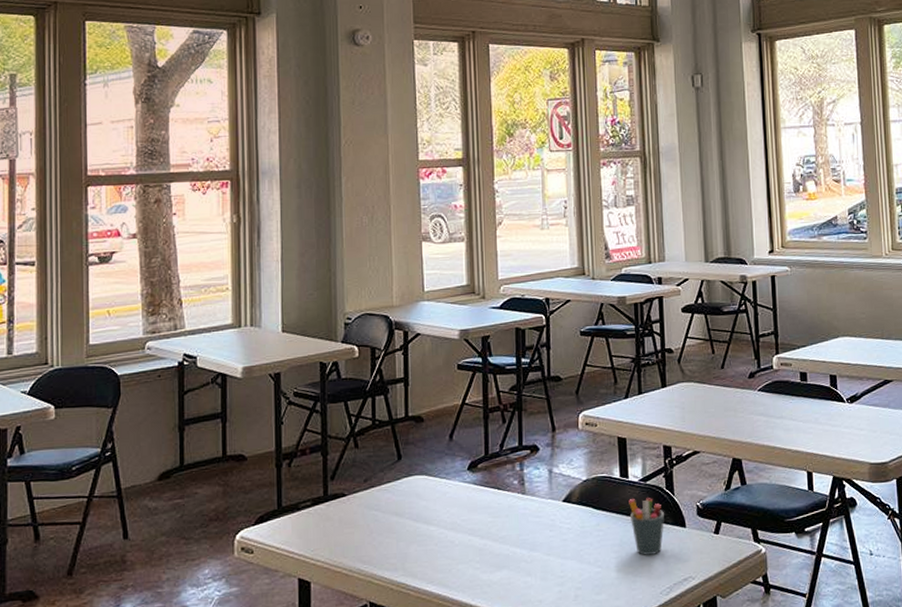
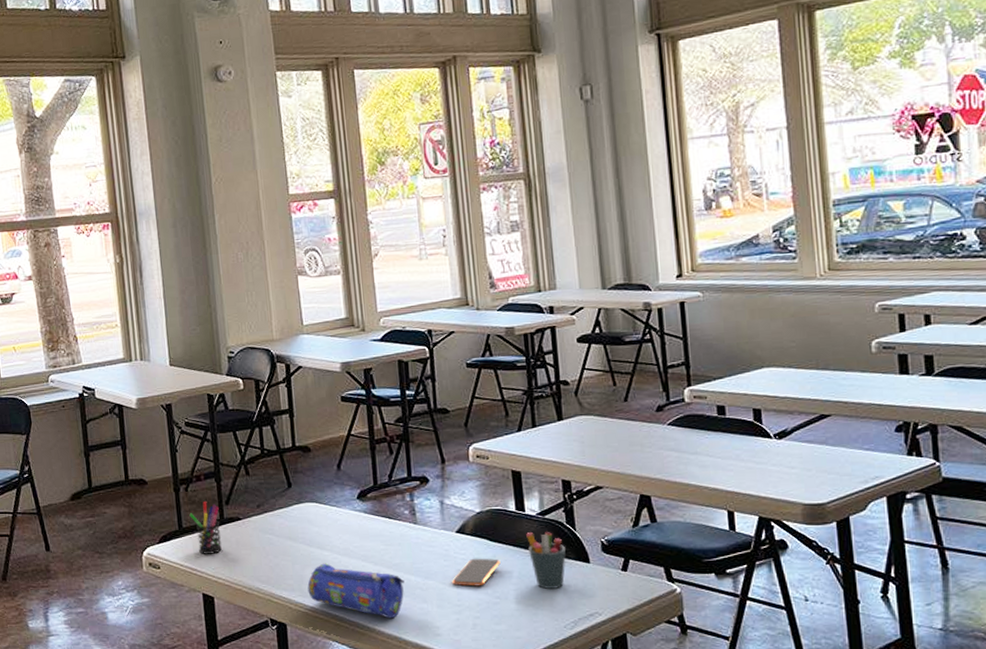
pen holder: none [290,477,324,535] -> present [189,502,223,554]
pencil case: none [411,539,510,595] -> present [307,563,404,619]
smartphone: none [556,526,604,557] -> present [452,558,501,587]

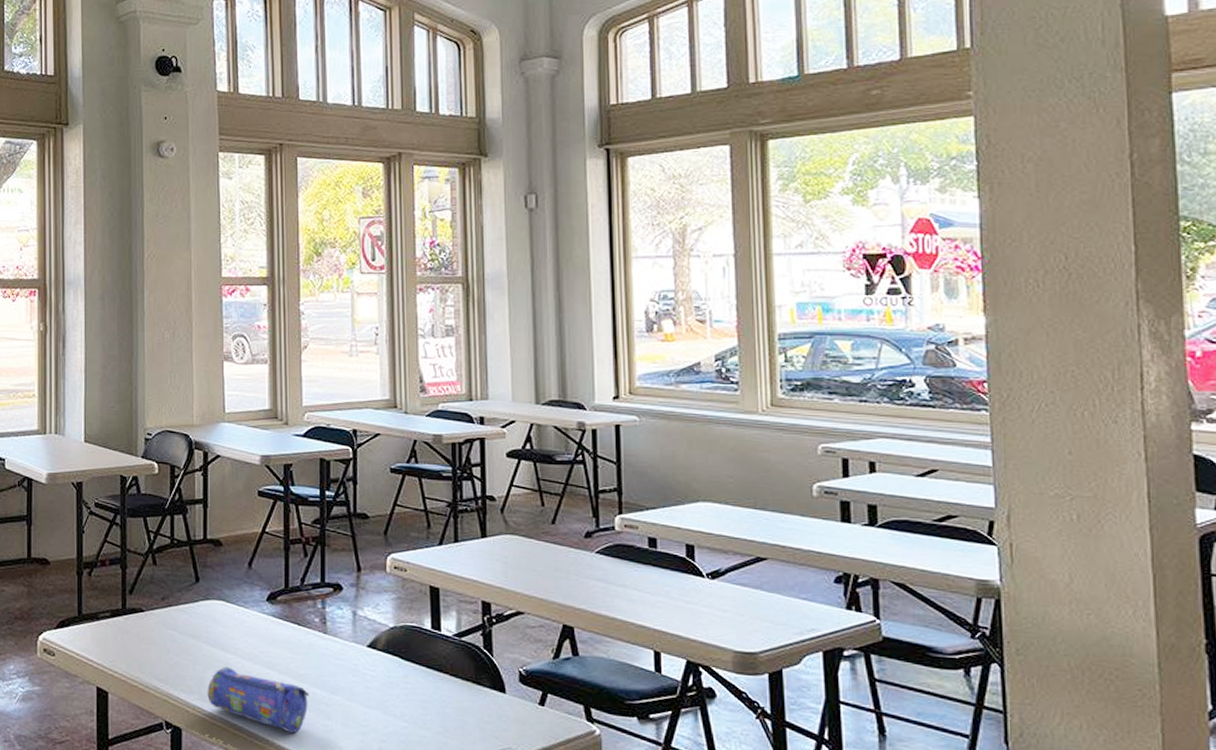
pen holder: present [189,502,223,554] -> none [90,589,122,646]
smartphone: present [452,558,501,587] -> none [359,676,412,708]
pen holder: present [526,532,566,589] -> none [441,654,481,718]

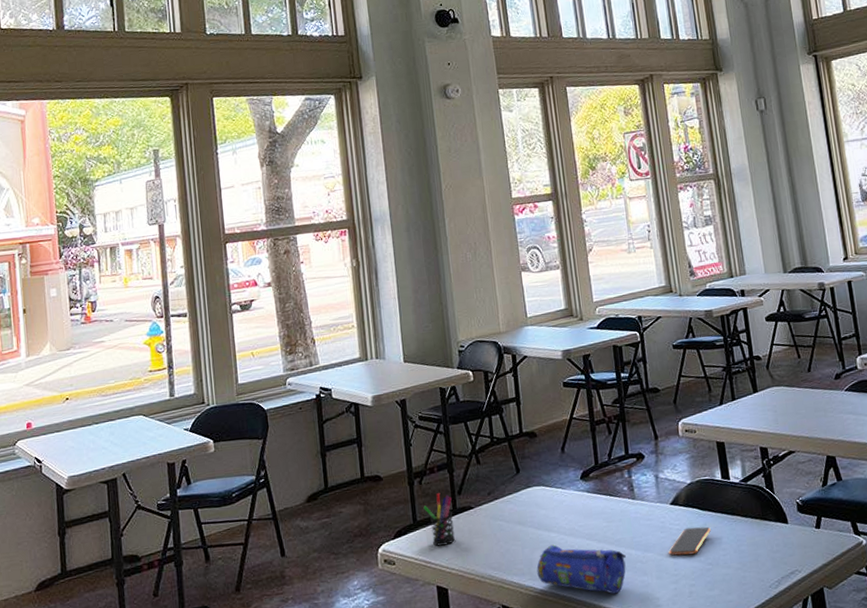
pen holder: none [90,589,122,646] -> present [423,493,456,546]
smartphone: none [359,676,412,708] -> present [669,526,711,556]

